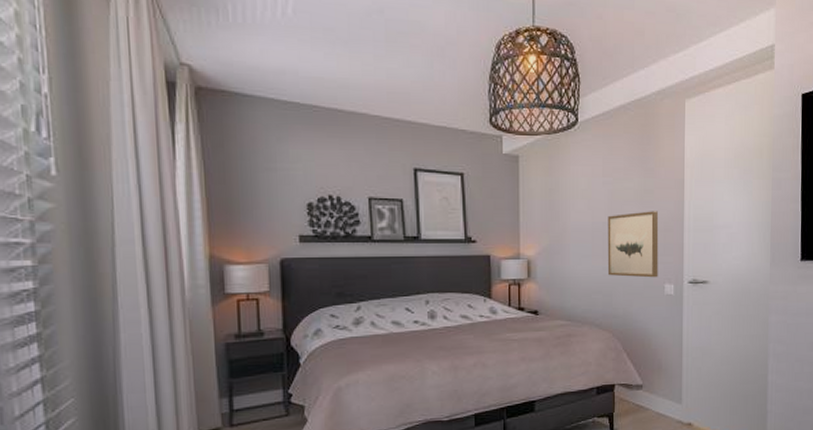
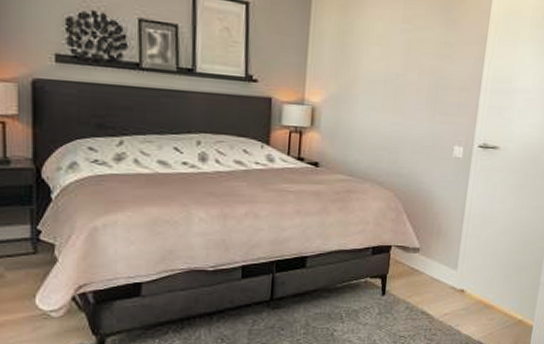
wall art: present [607,211,659,278] -> none [396,66,457,139]

